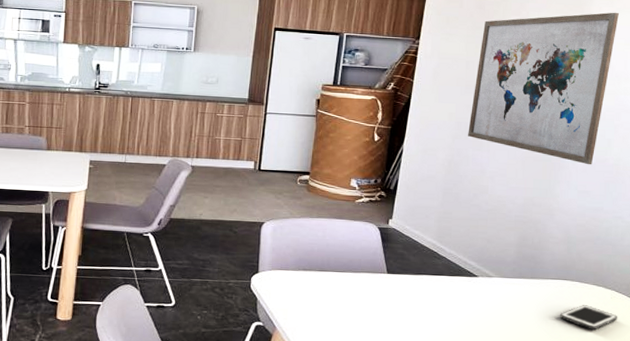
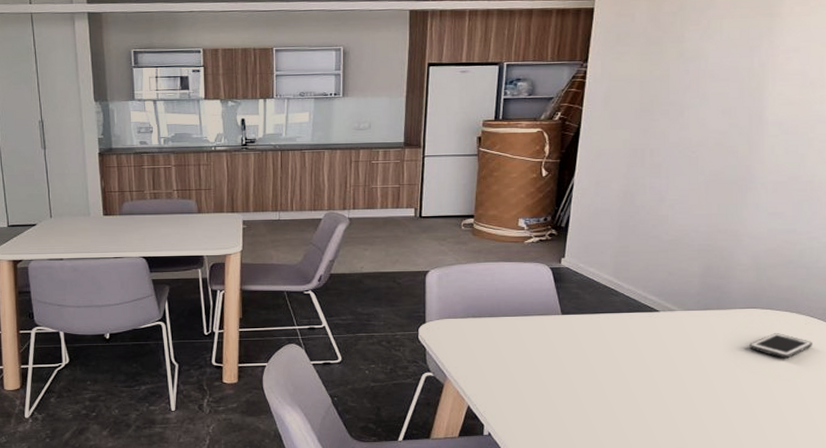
wall art: present [468,12,619,165] -> none [645,11,813,184]

